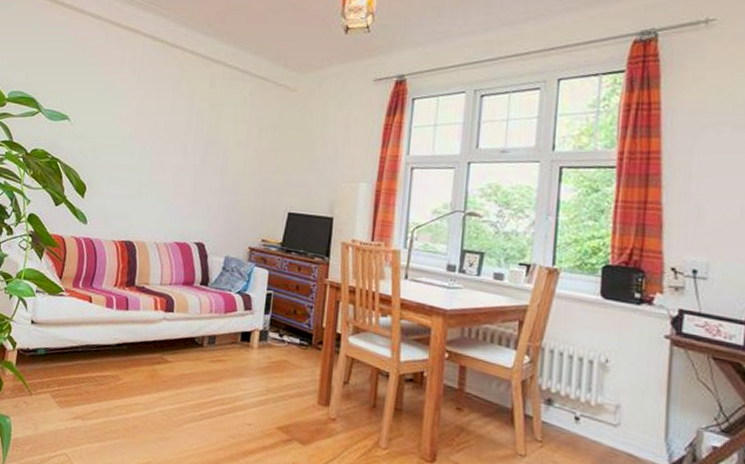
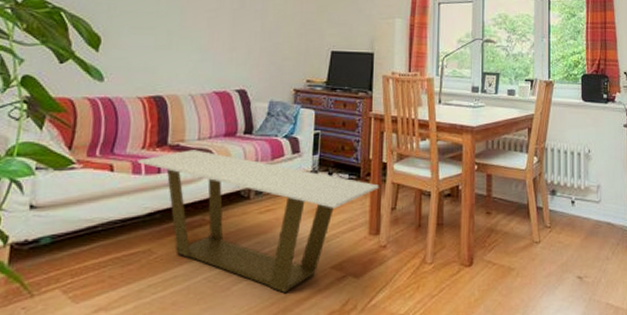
coffee table: none [110,293,331,442] -> present [137,149,379,293]

